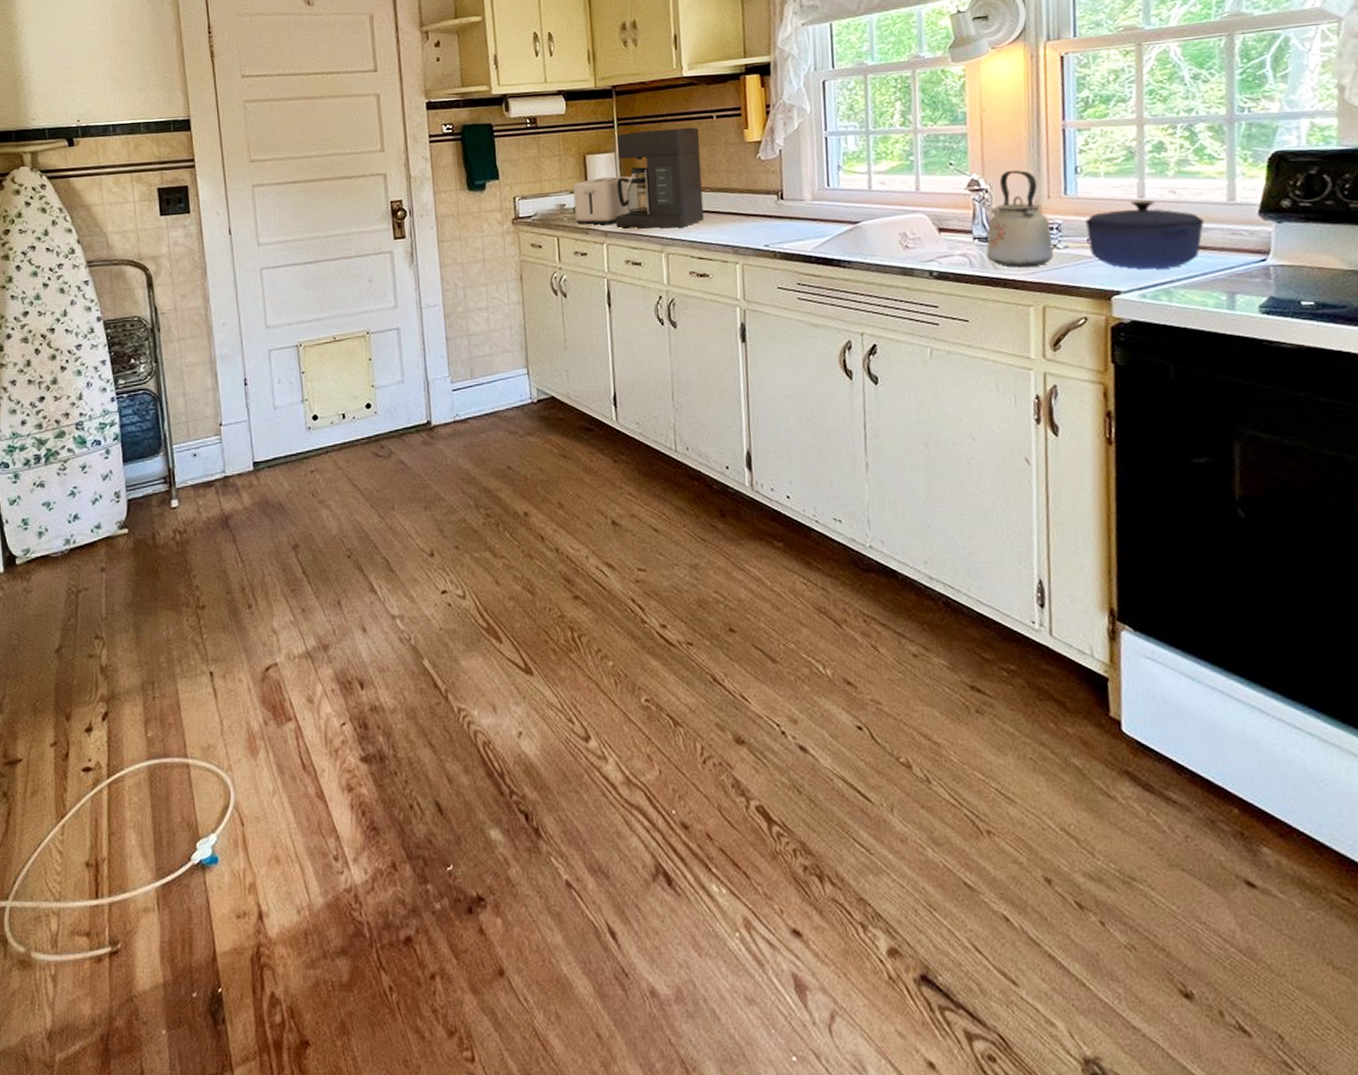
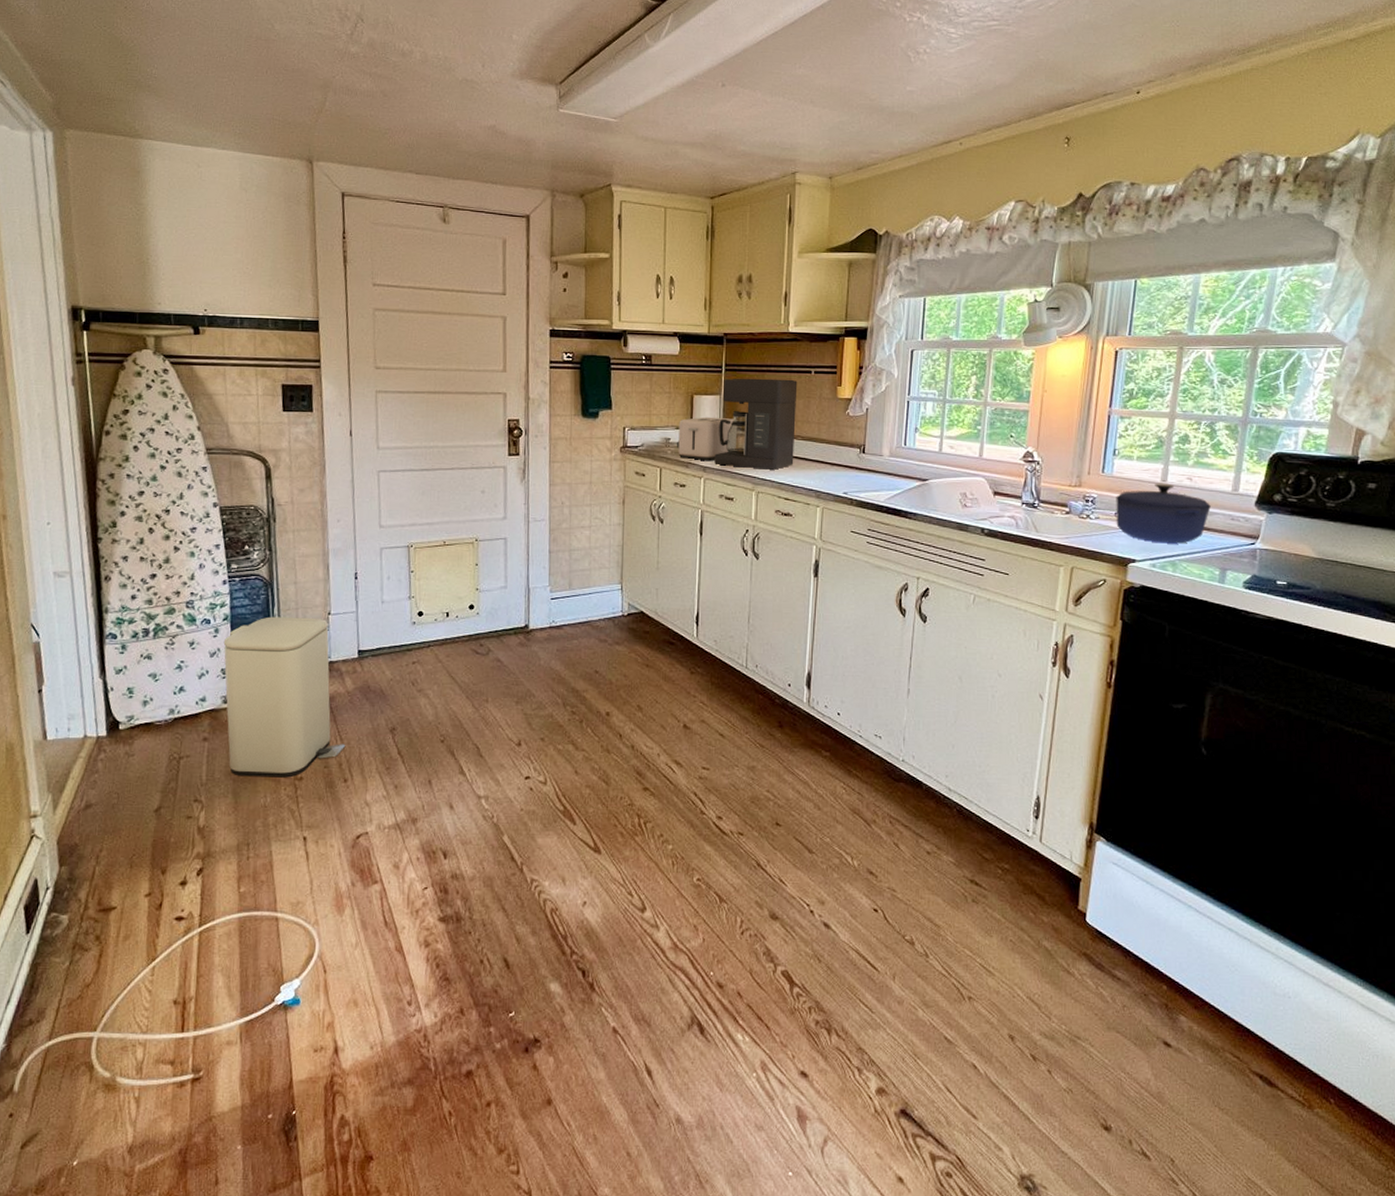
pedal bin: none [115,430,248,608] -> present [223,616,346,778]
kettle: present [986,170,1054,267] -> none [1031,447,1087,532]

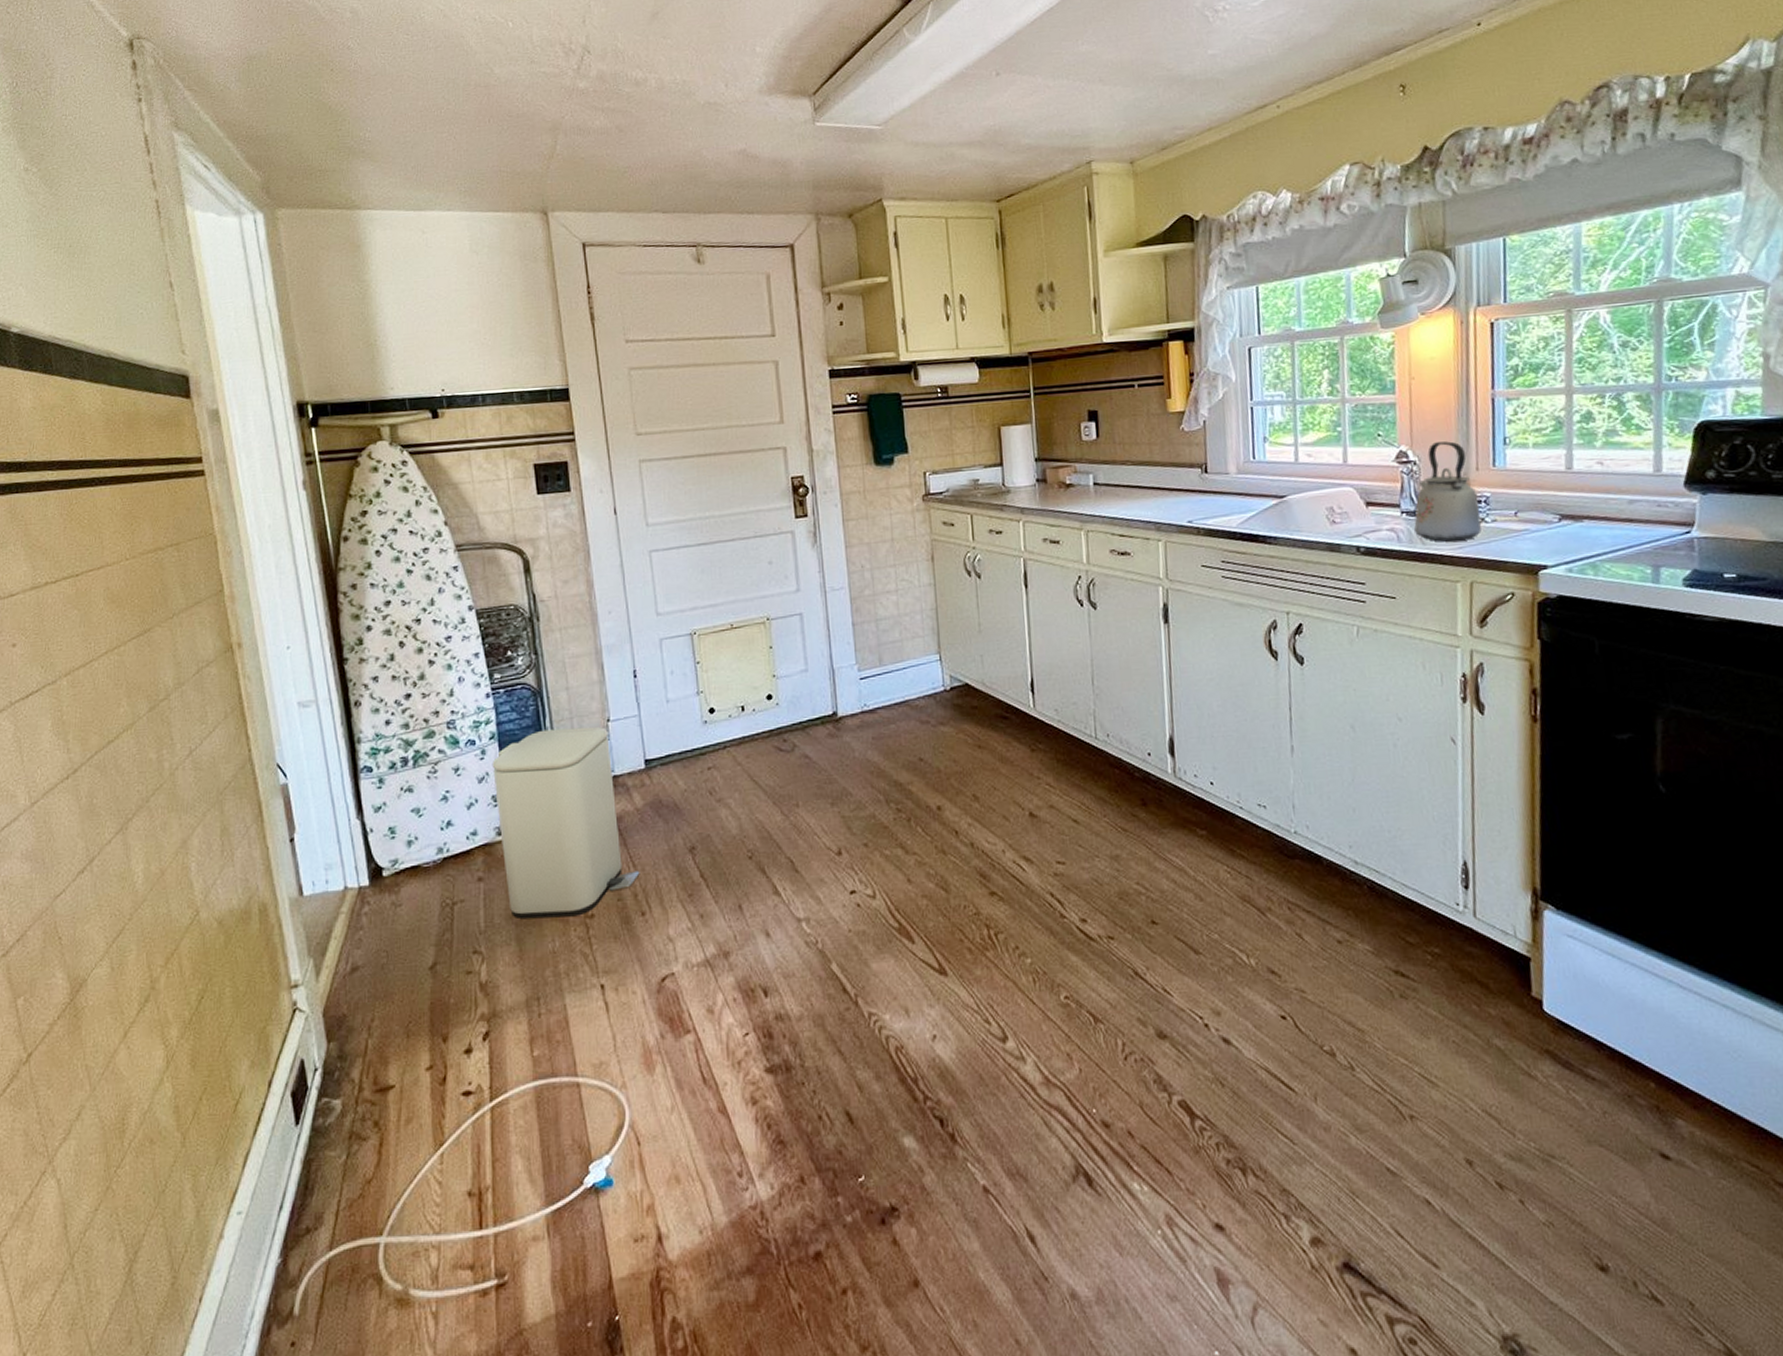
toaster: present [677,416,734,462] -> none [987,449,1051,502]
coffee maker: present [714,378,798,470] -> none [1032,396,1126,505]
kettle: none [1031,447,1087,532] -> present [1414,441,1481,542]
cooking pot: present [1116,483,1211,544] -> none [1513,471,1631,543]

